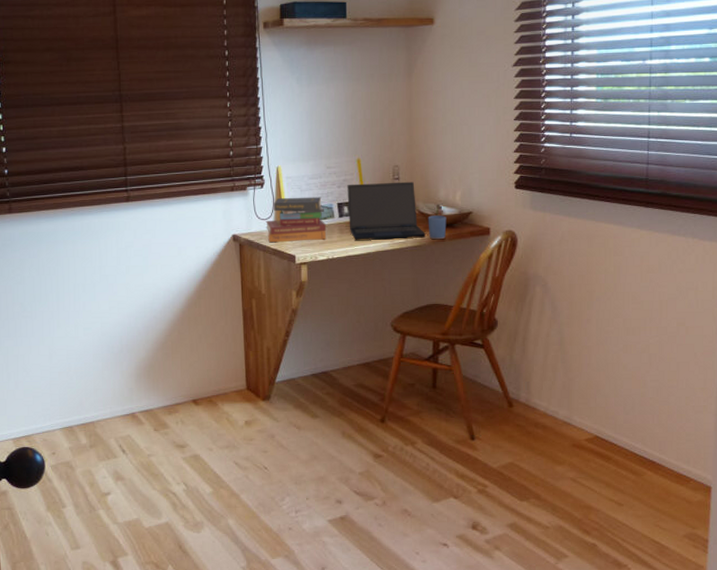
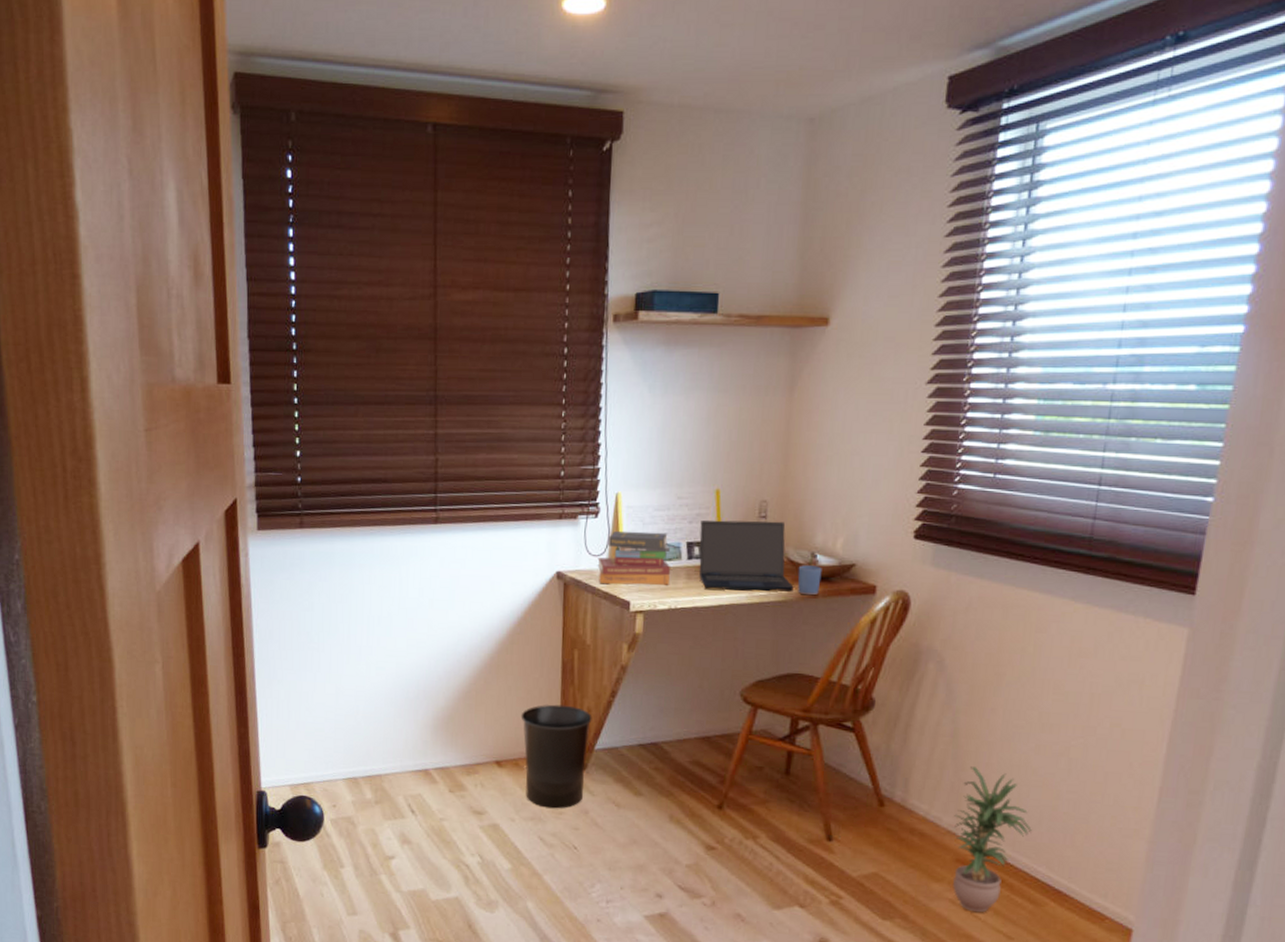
waste bin: none [211,347,272,435] -> present [520,704,592,808]
potted plant: none [568,368,628,487] -> present [953,767,1032,913]

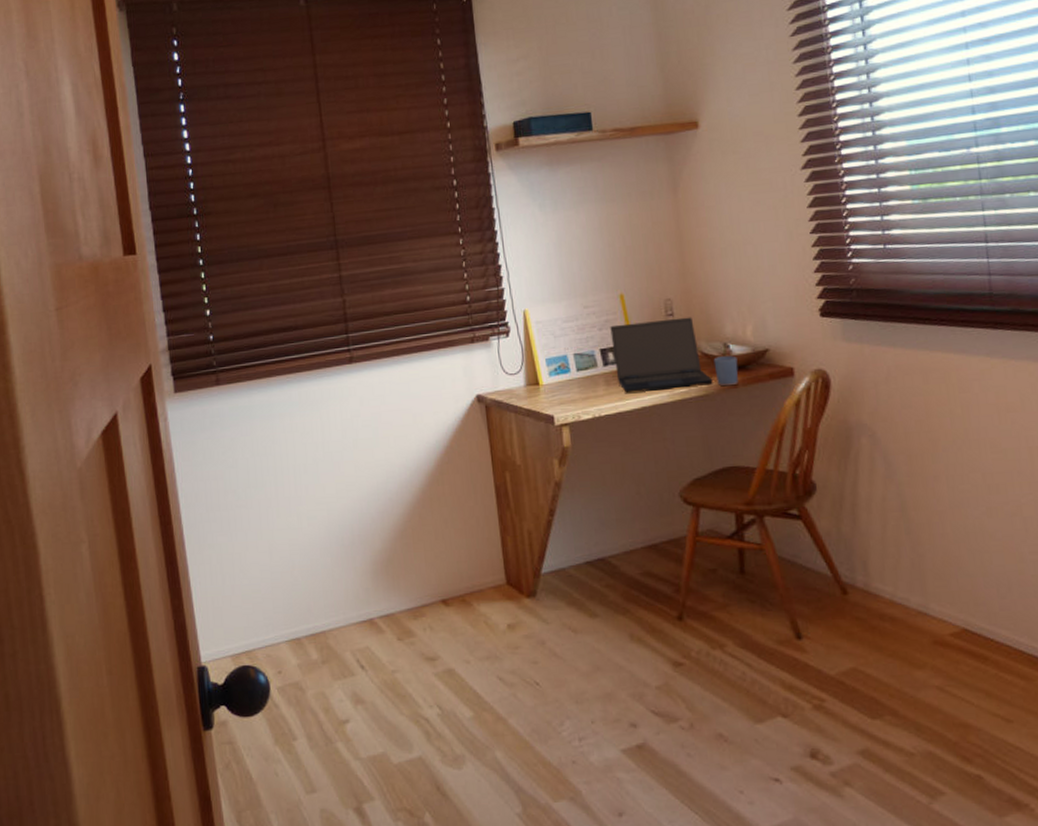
waste bin: present [520,704,592,808] -> none [461,531,538,643]
books: present [597,530,671,586] -> none [515,342,590,402]
potted plant: present [953,767,1032,913] -> none [921,539,1004,697]

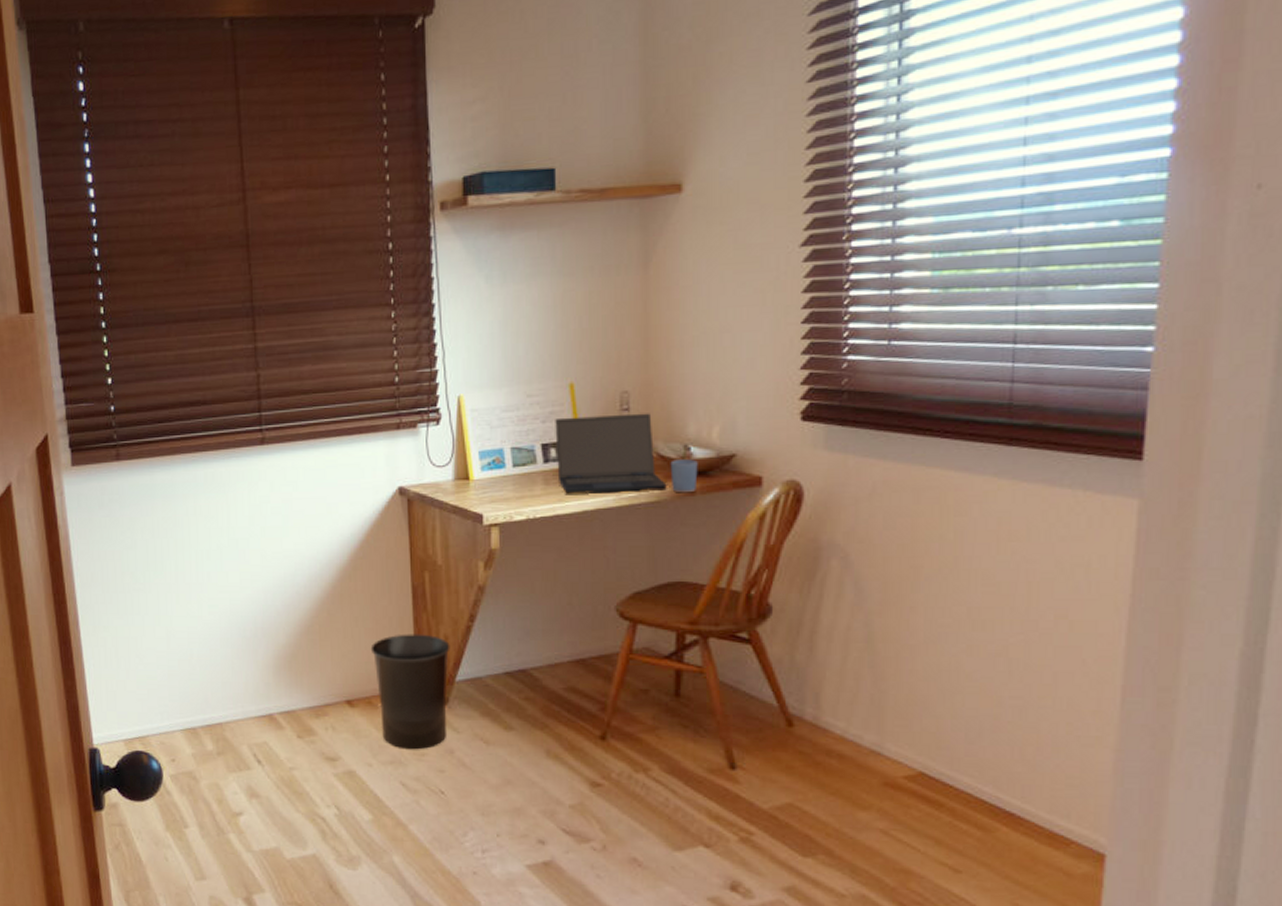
waste bin: none [461,531,538,643] -> present [370,634,450,749]

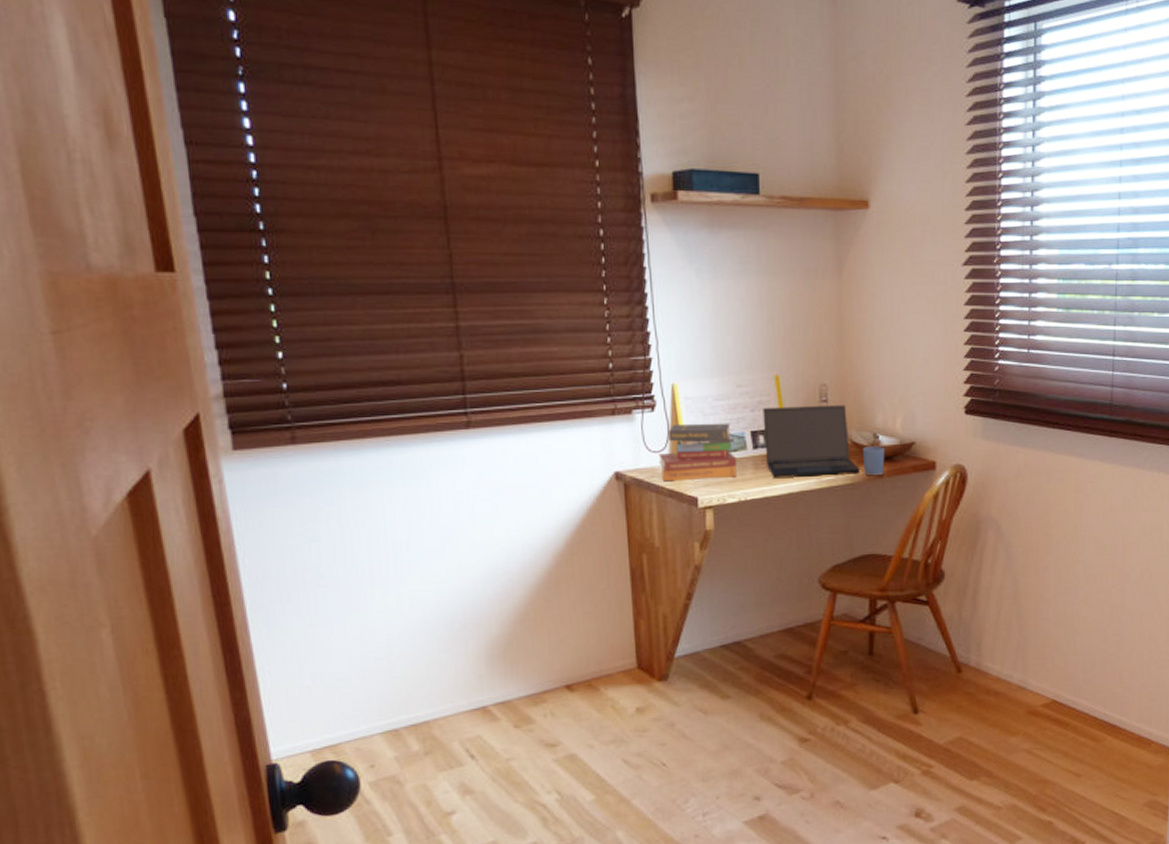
waste bin: present [370,634,450,749] -> none [589,614,669,727]
books: none [443,435,526,498] -> present [658,423,738,482]

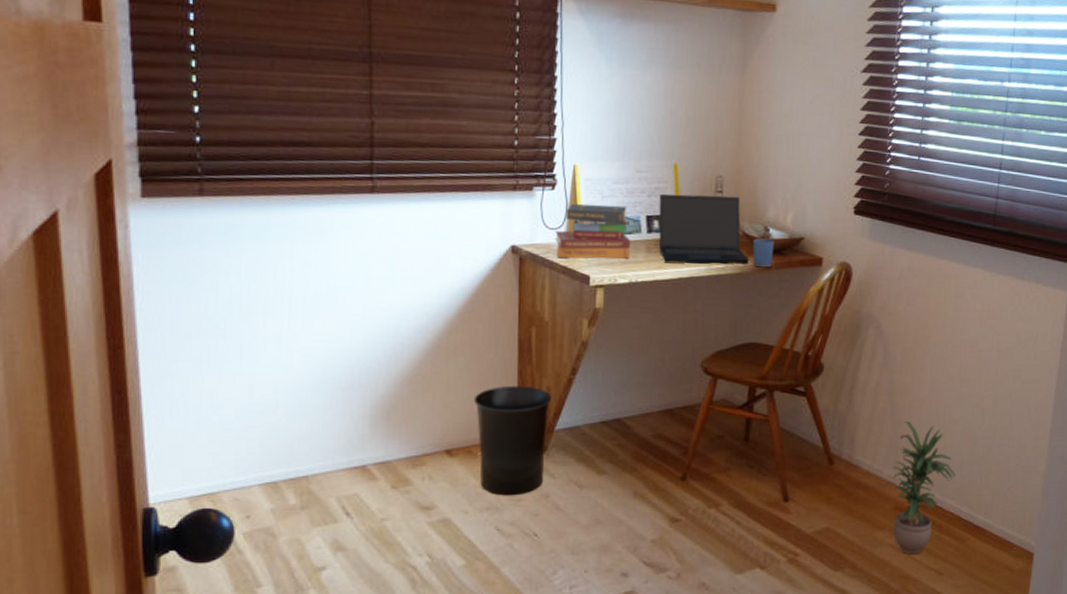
waste bin: none [589,614,669,727] -> present [473,385,552,495]
potted plant: none [1023,623,1087,758] -> present [893,421,955,554]

